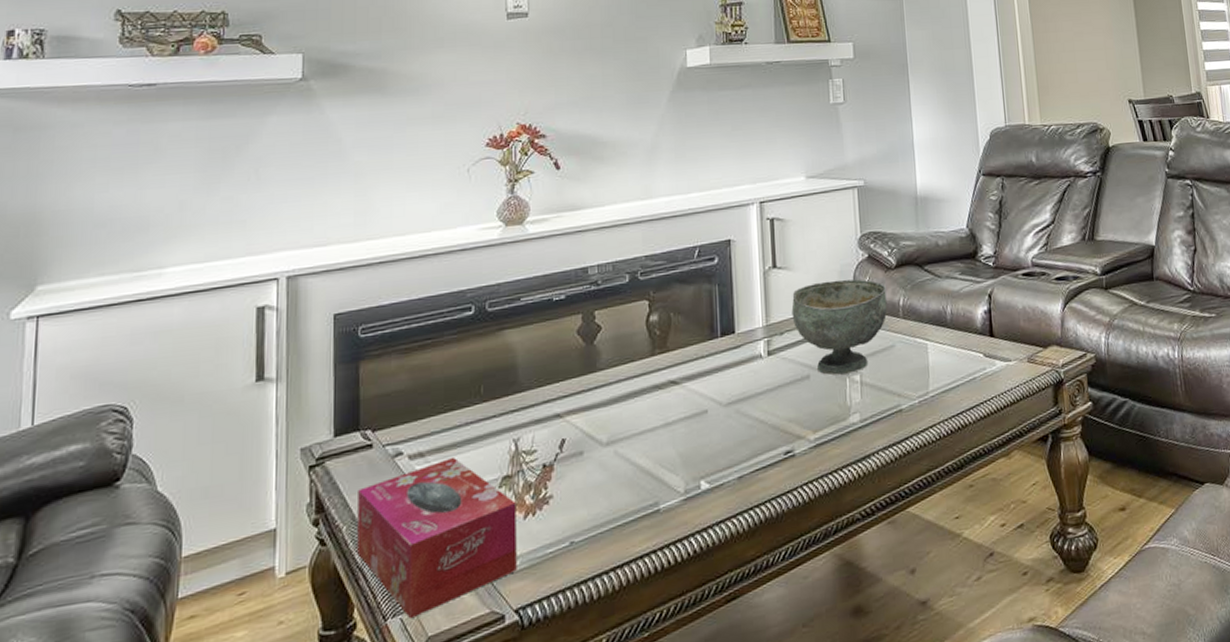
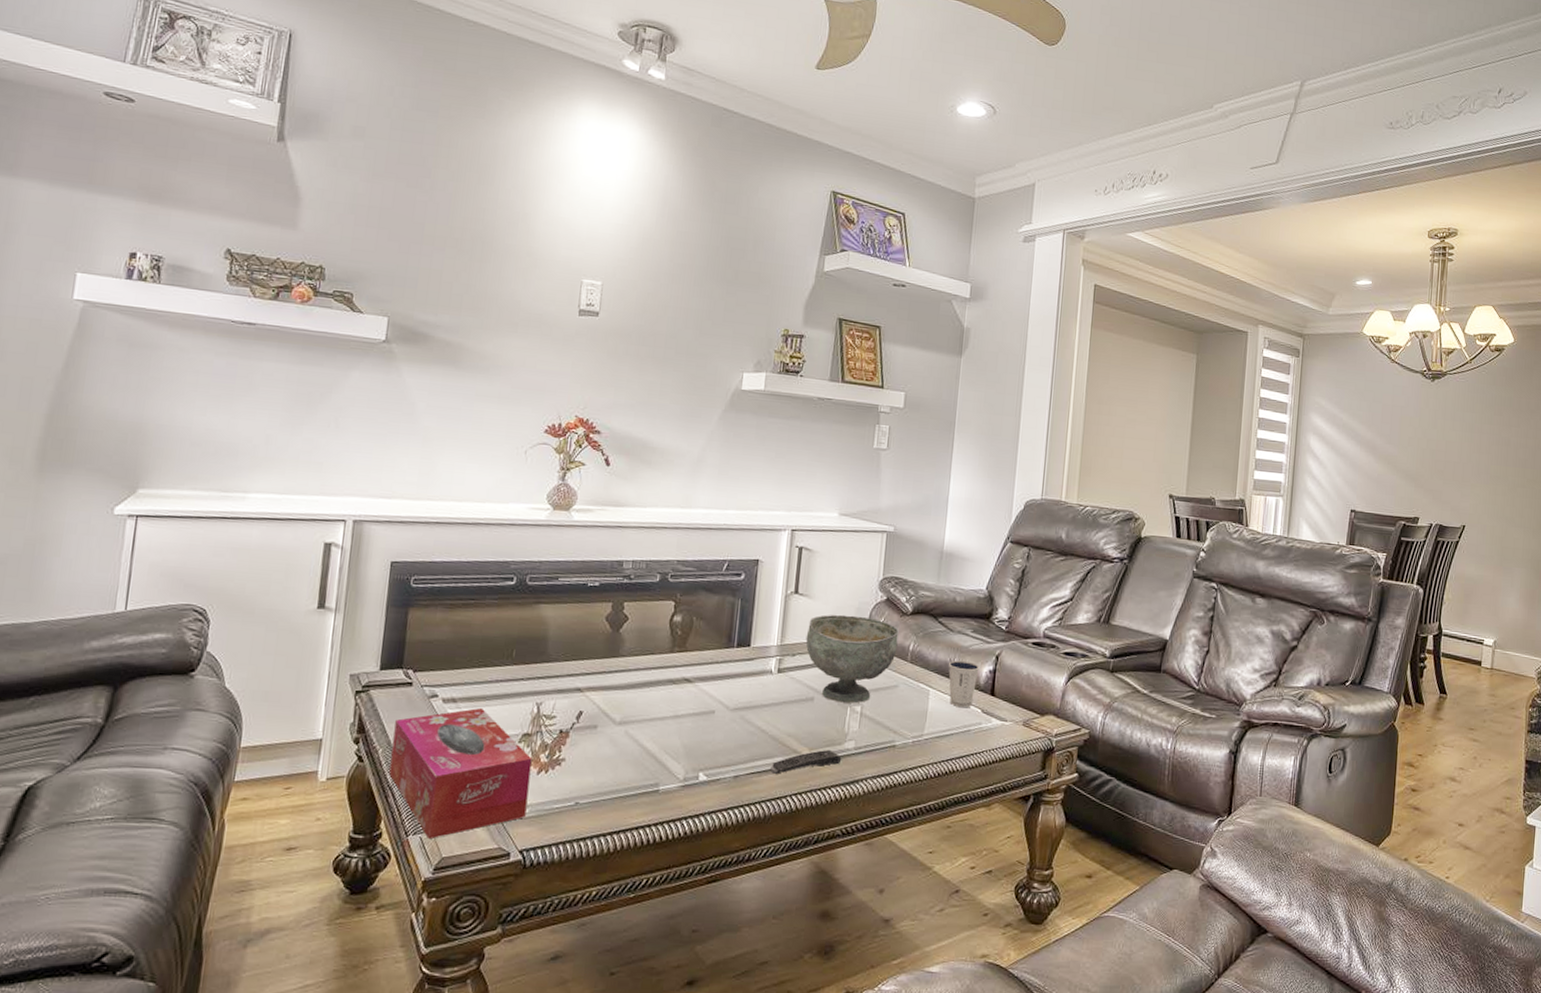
remote control: none [776,427,849,466] -> present [770,749,842,774]
dixie cup: none [941,305,974,356] -> present [948,660,979,708]

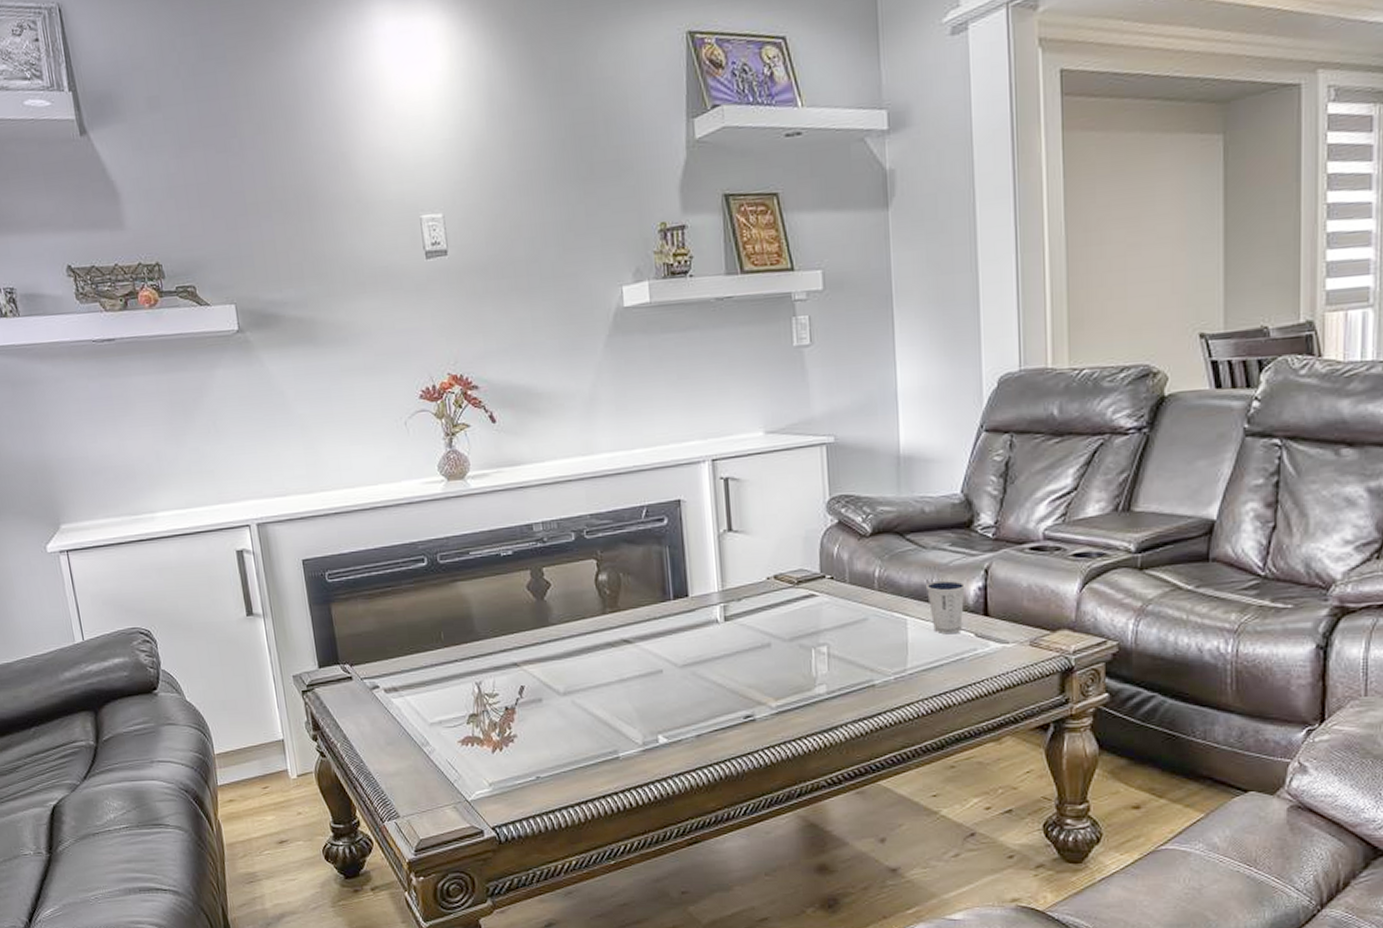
tissue box: present [389,707,532,840] -> none [345,693,490,824]
remote control: present [770,749,842,774] -> none [735,696,814,729]
decorative bowl: present [806,614,899,704] -> none [749,546,860,645]

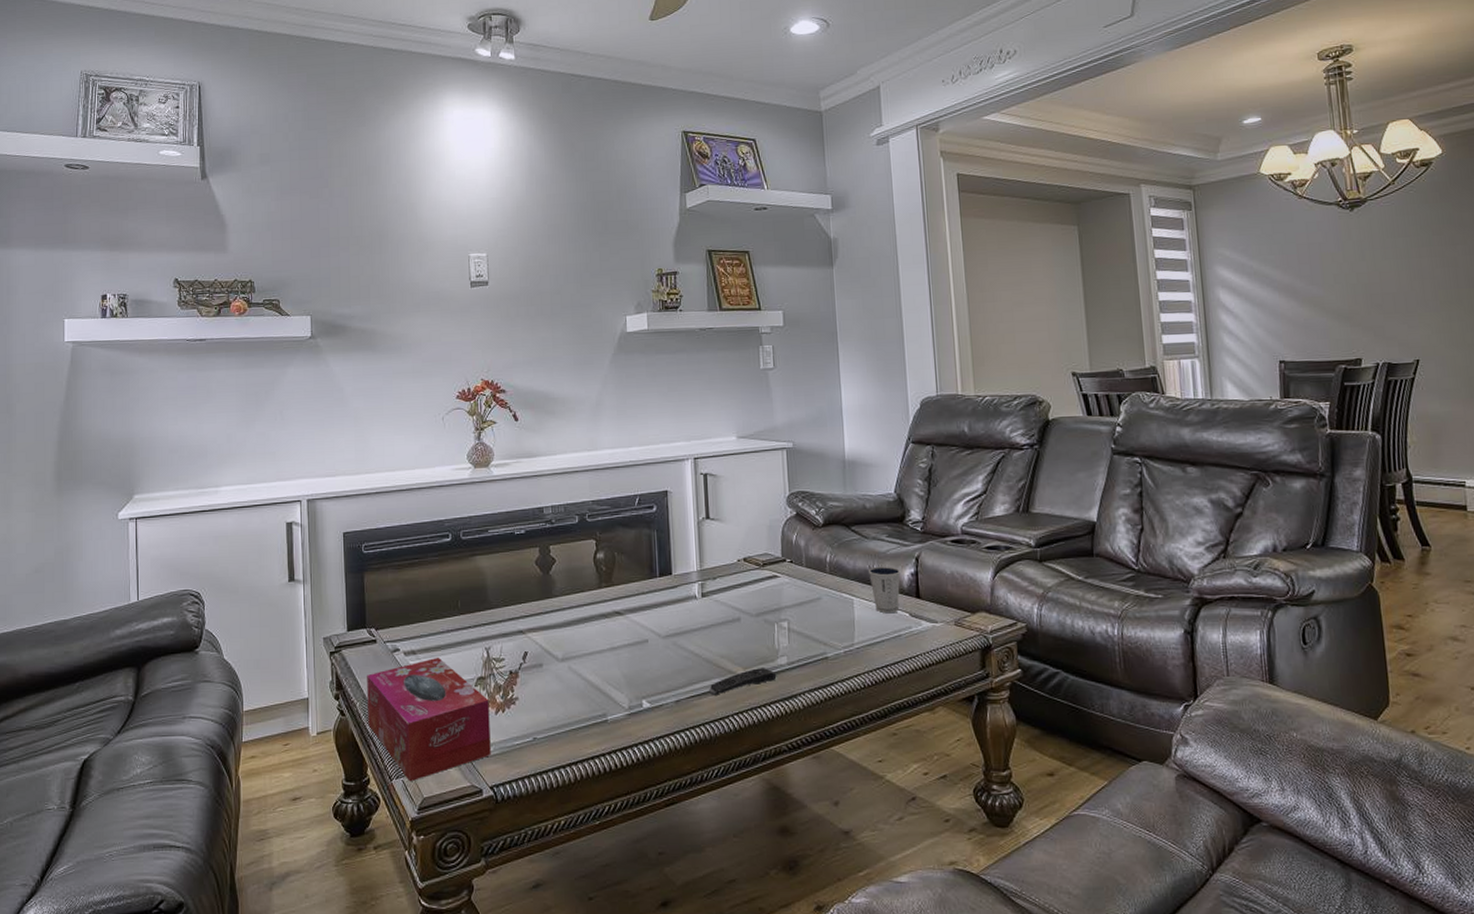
tissue box: none [345,693,490,824] -> present [367,657,491,782]
remote control: none [735,696,814,729] -> present [709,667,777,695]

